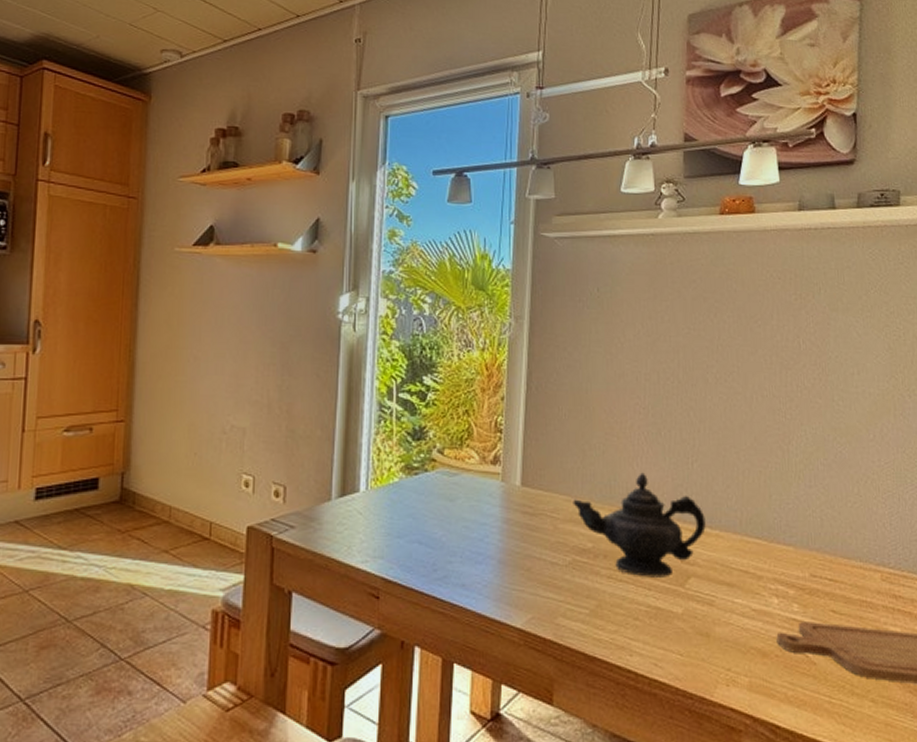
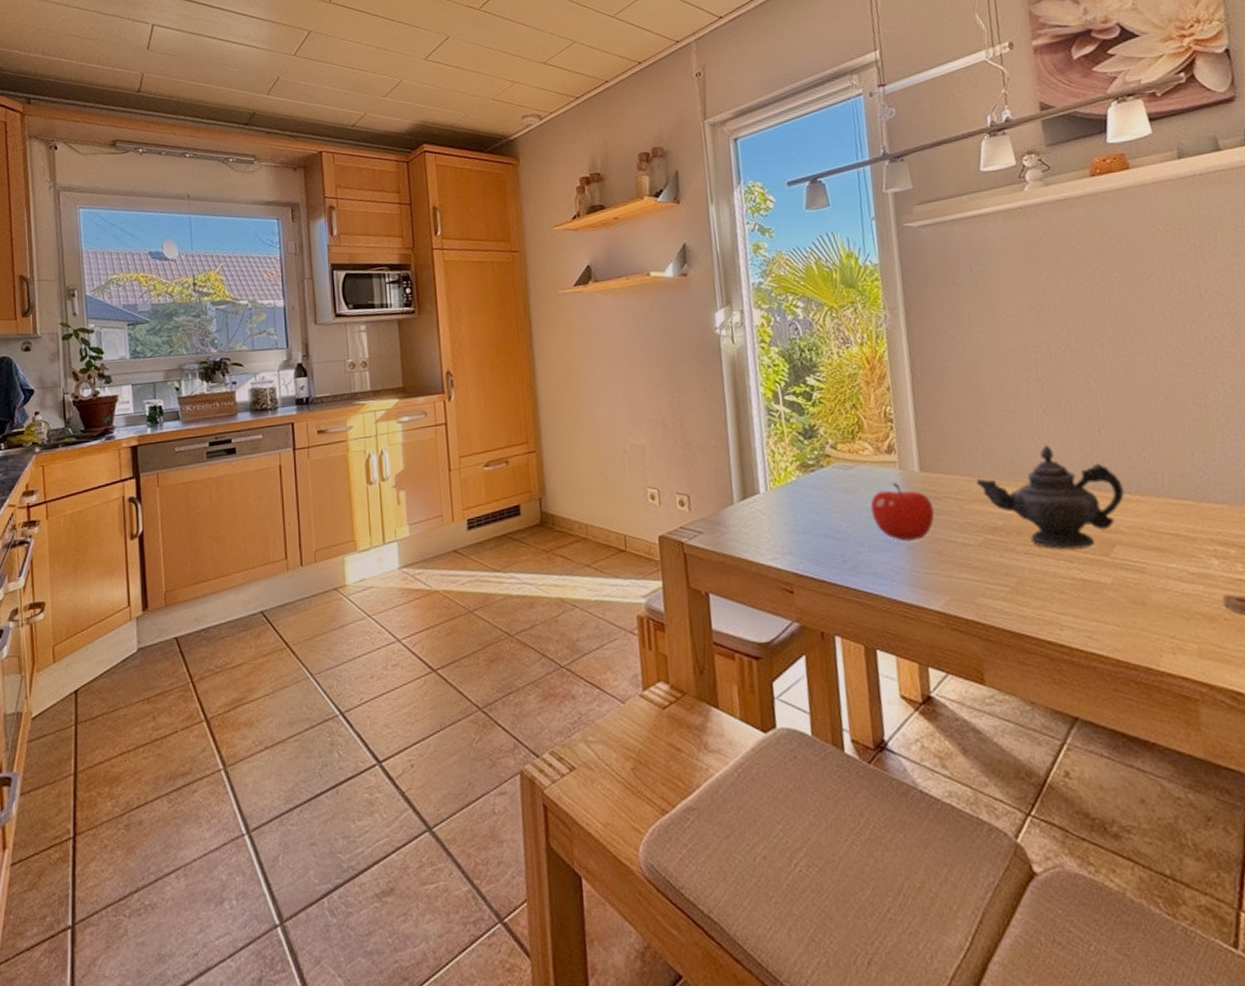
fruit: none [468,494,529,555] -> present [870,482,935,541]

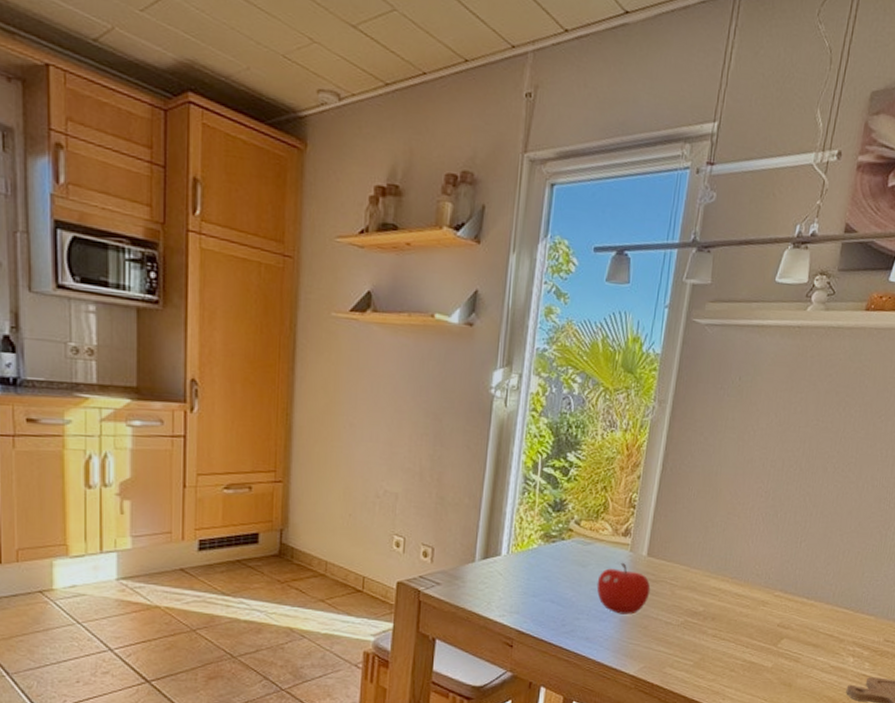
teapot: present [976,445,1125,550] -> none [691,549,804,638]

